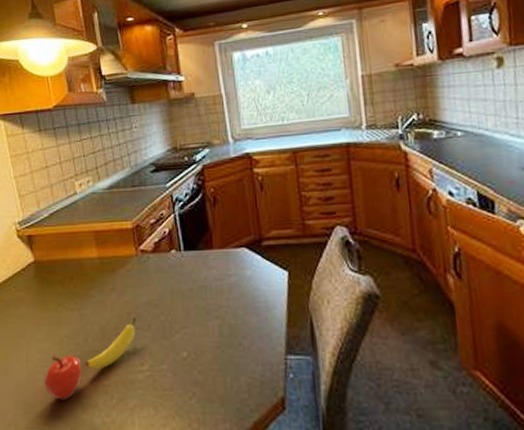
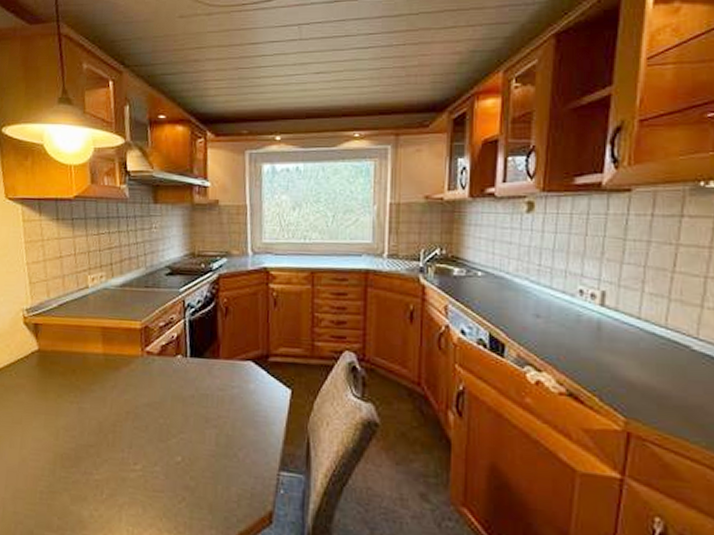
fruit: present [45,317,137,400] -> none [36,416,136,490]

